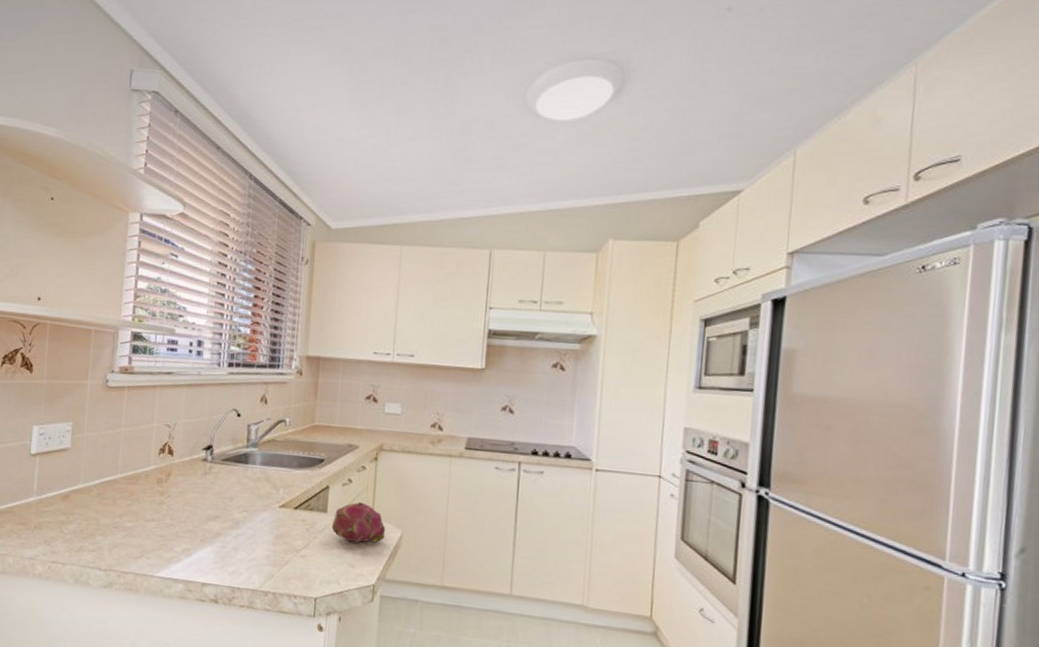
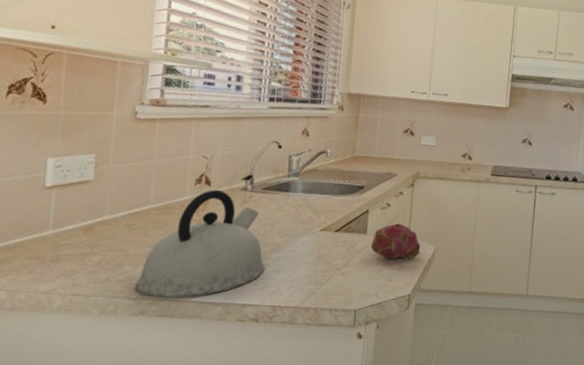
kettle: none [105,459,225,572] -> present [135,189,265,298]

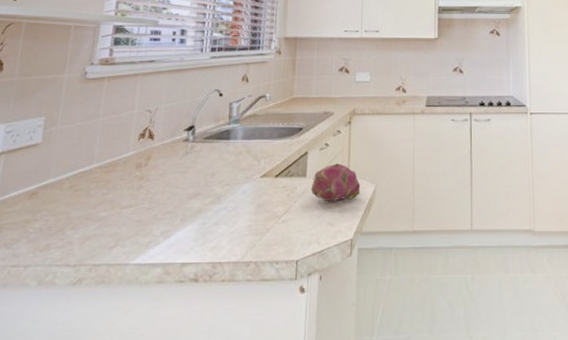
kettle: present [135,189,265,298] -> none [75,143,206,262]

